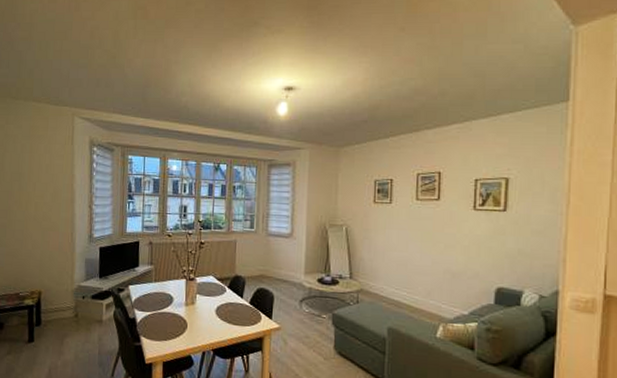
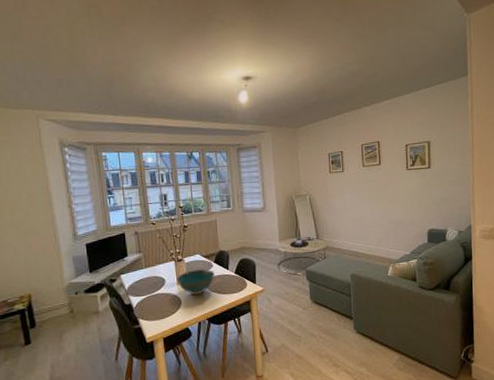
bowl: none [185,292,227,321] -> present [176,269,215,296]

